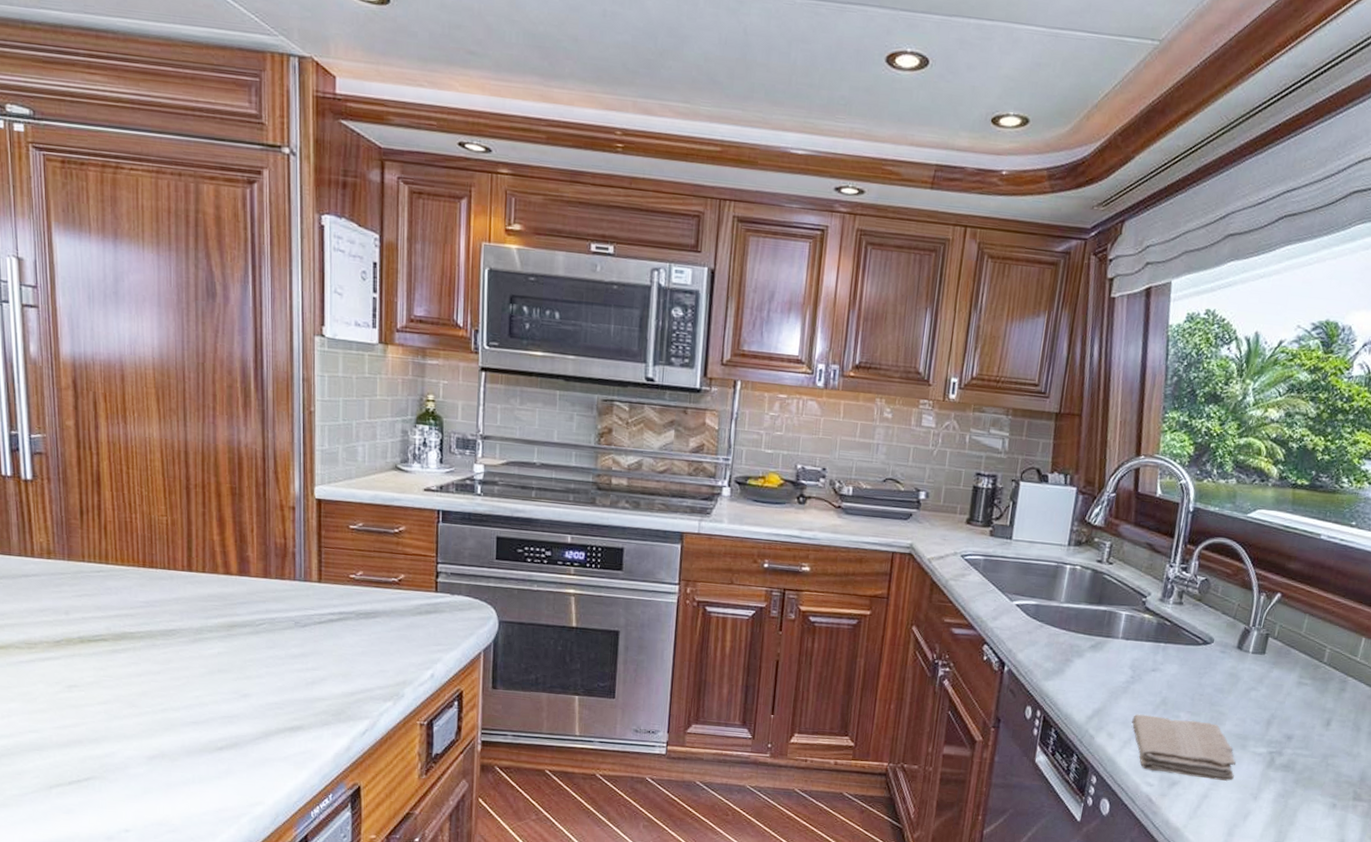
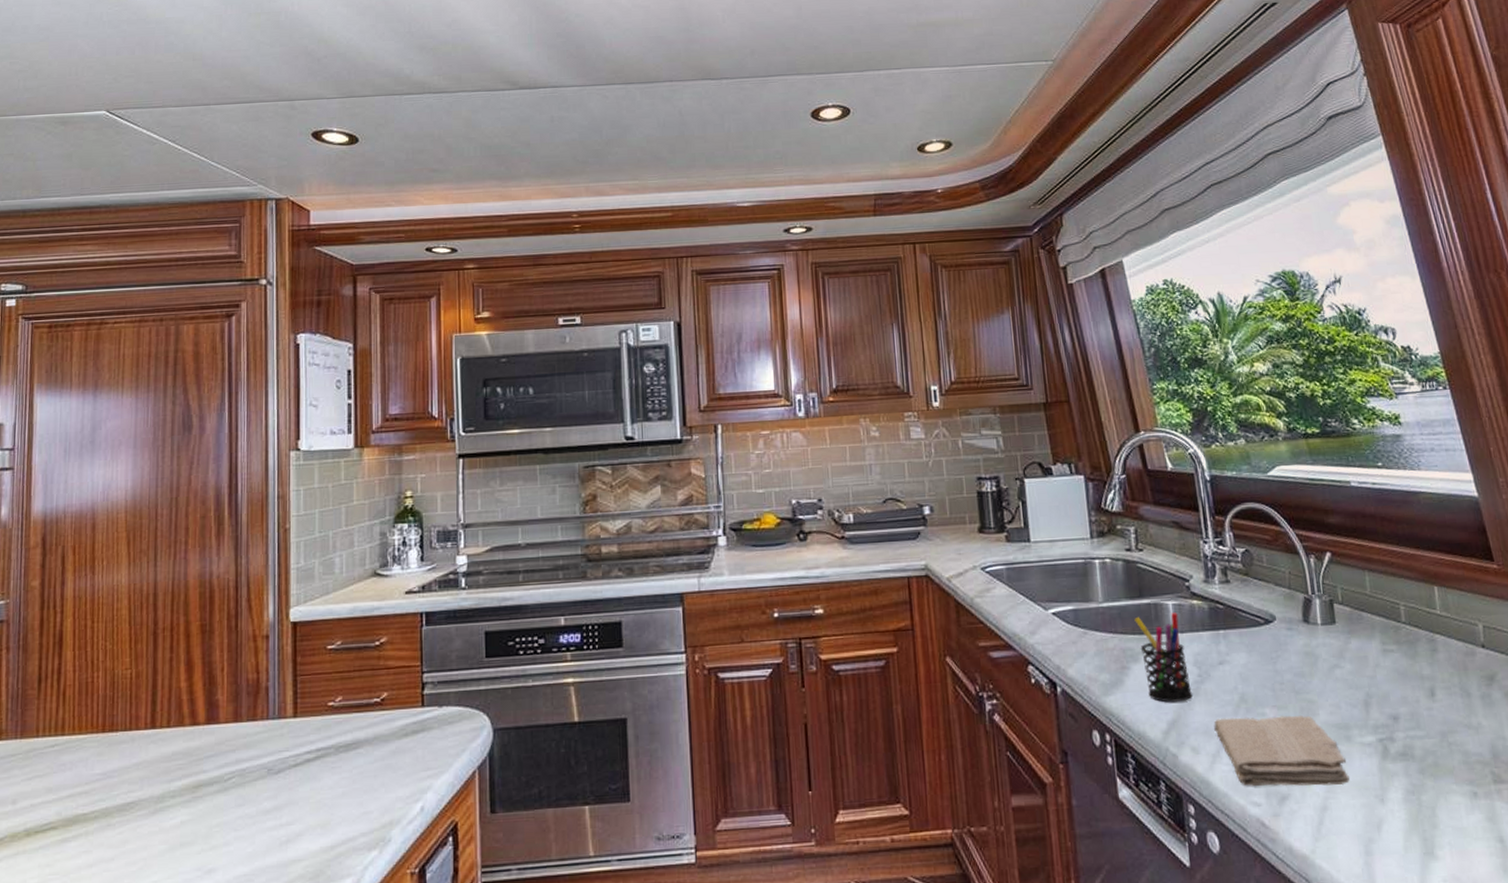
pen holder: none [1083,620,1128,696] -> present [1134,612,1193,703]

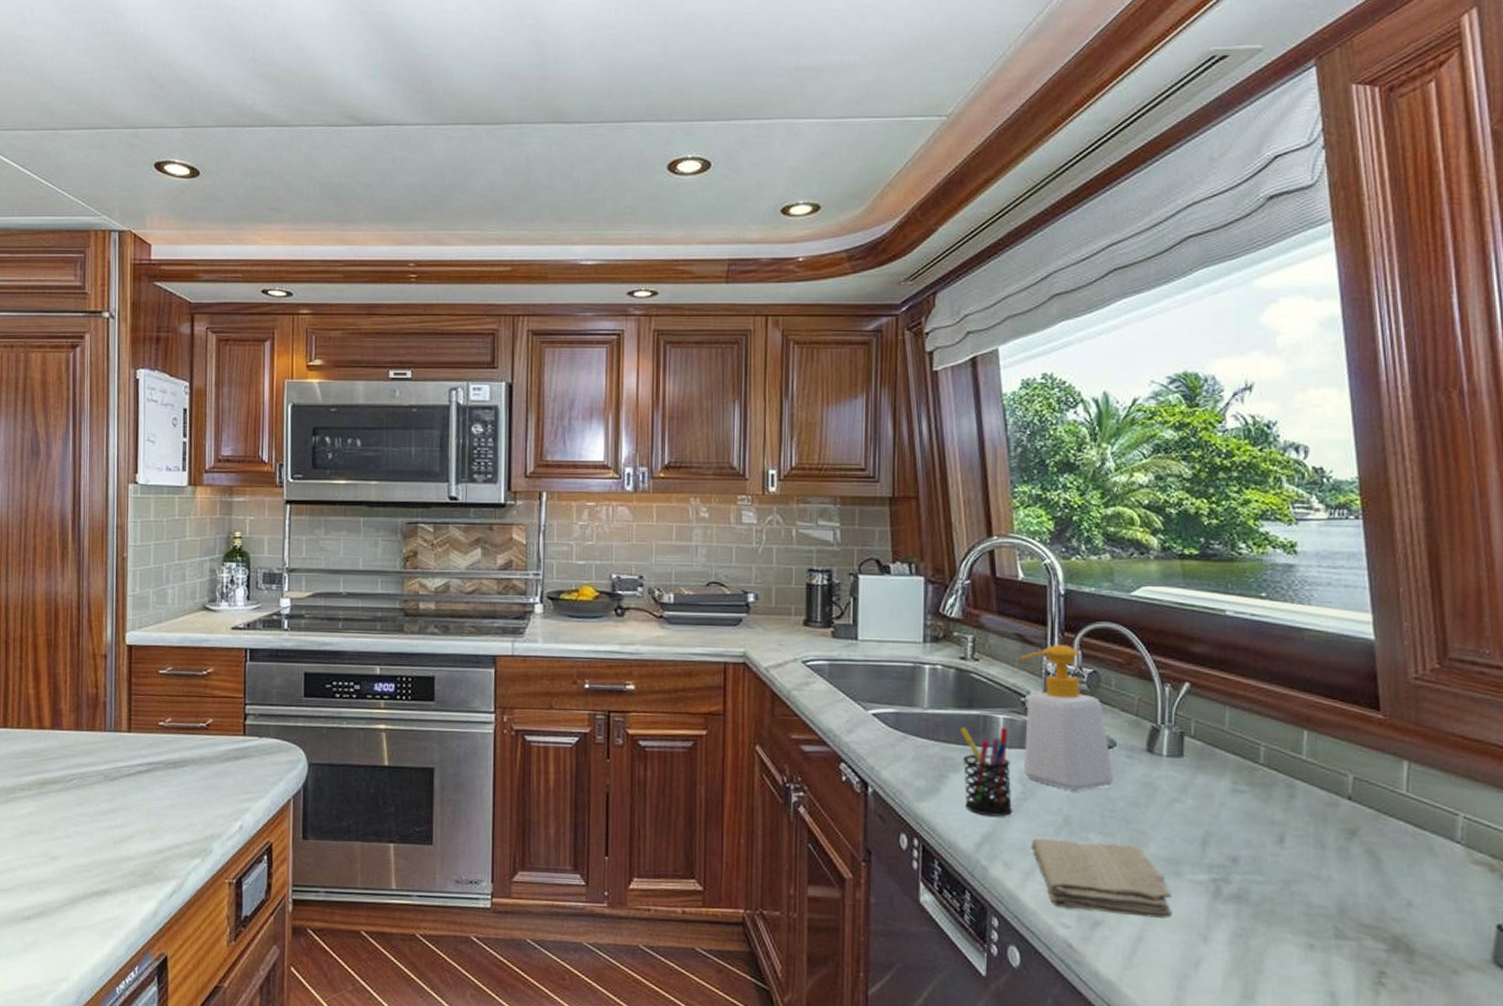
soap bottle: none [1177,528,1279,669] -> present [1018,645,1115,792]

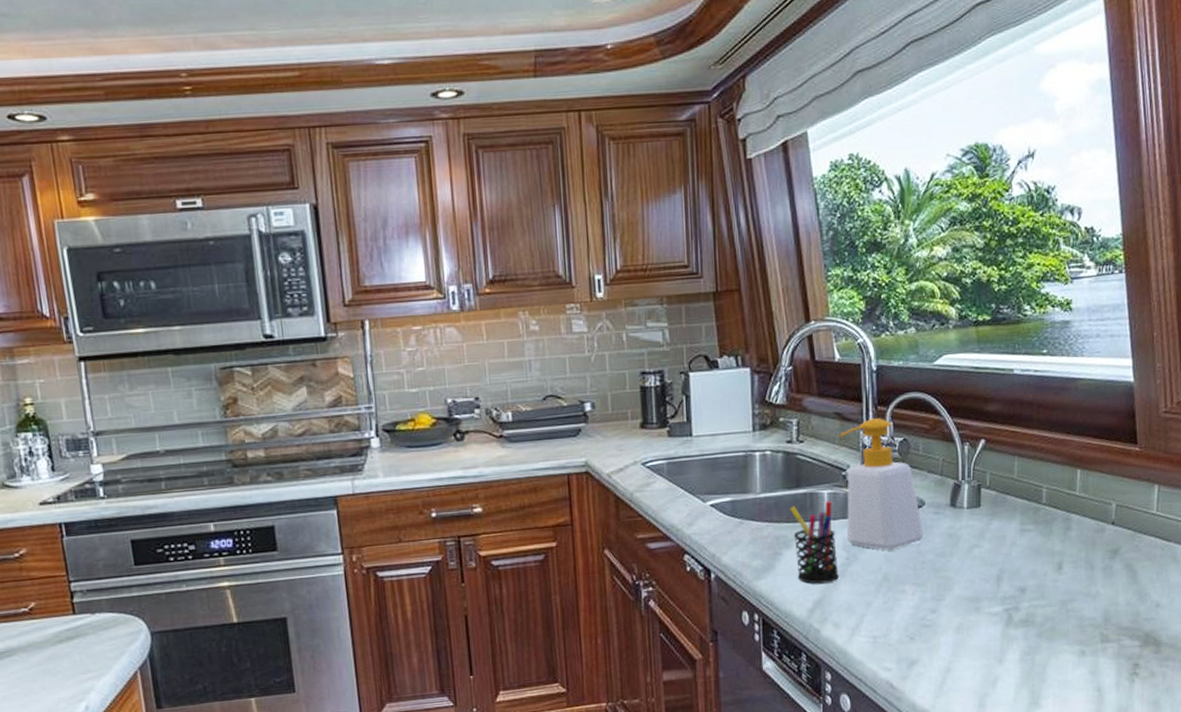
washcloth: present [1031,838,1172,918] -> none [856,591,974,654]

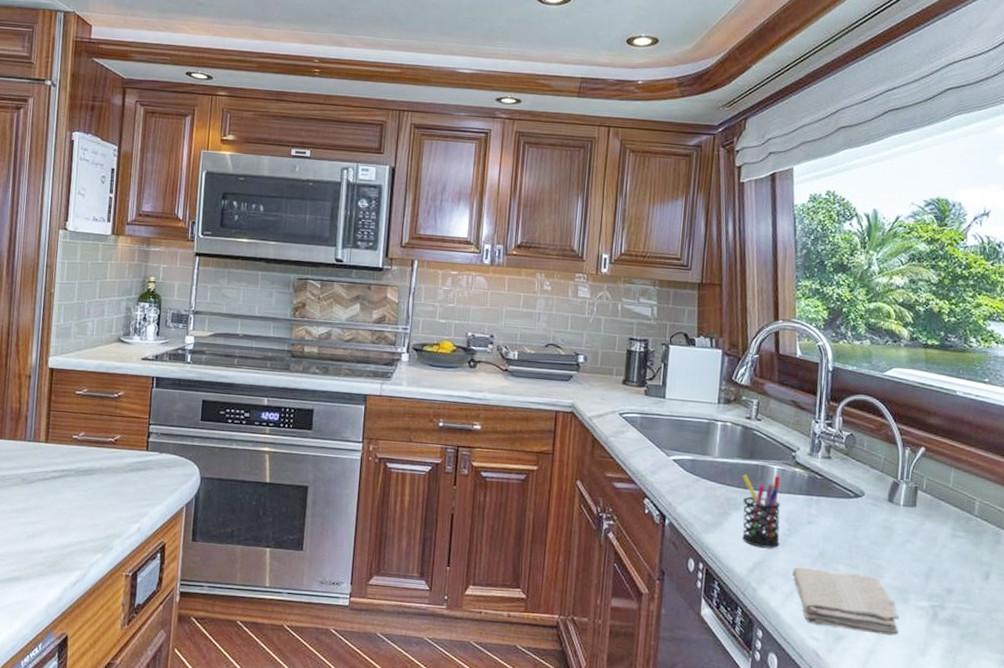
soap bottle: present [838,418,924,551] -> none [790,411,861,531]
washcloth: none [856,591,974,654] -> present [792,566,899,636]

